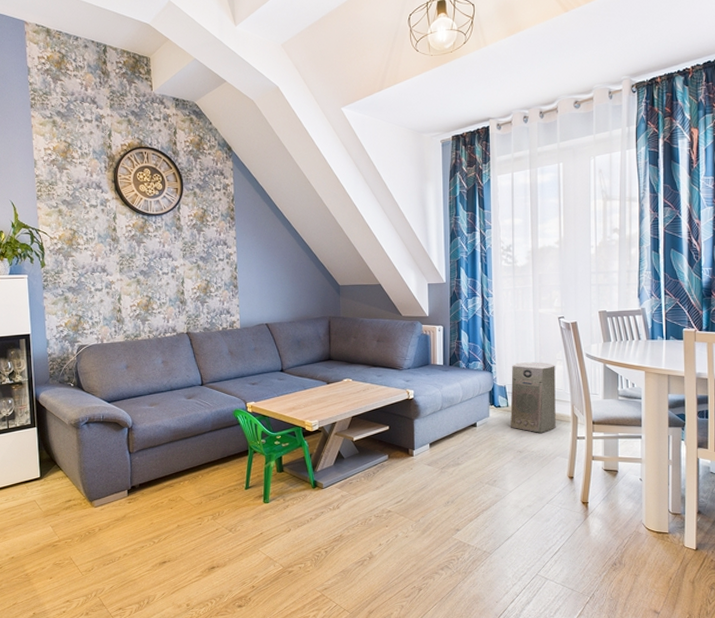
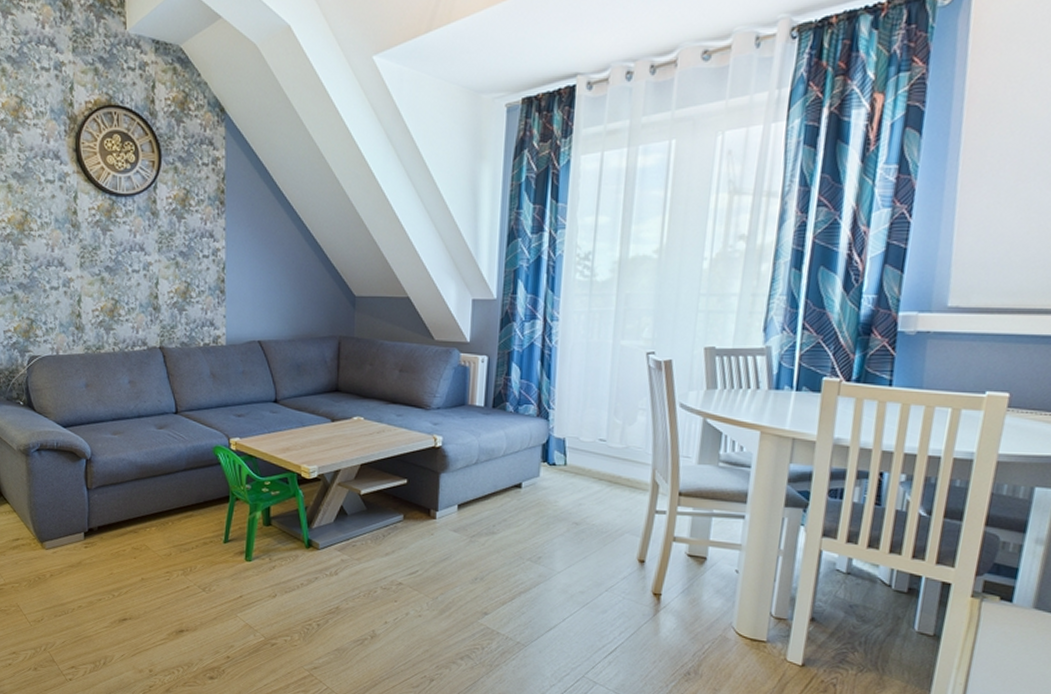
air purifier: present [510,362,556,433] -> none [567,409,636,502]

